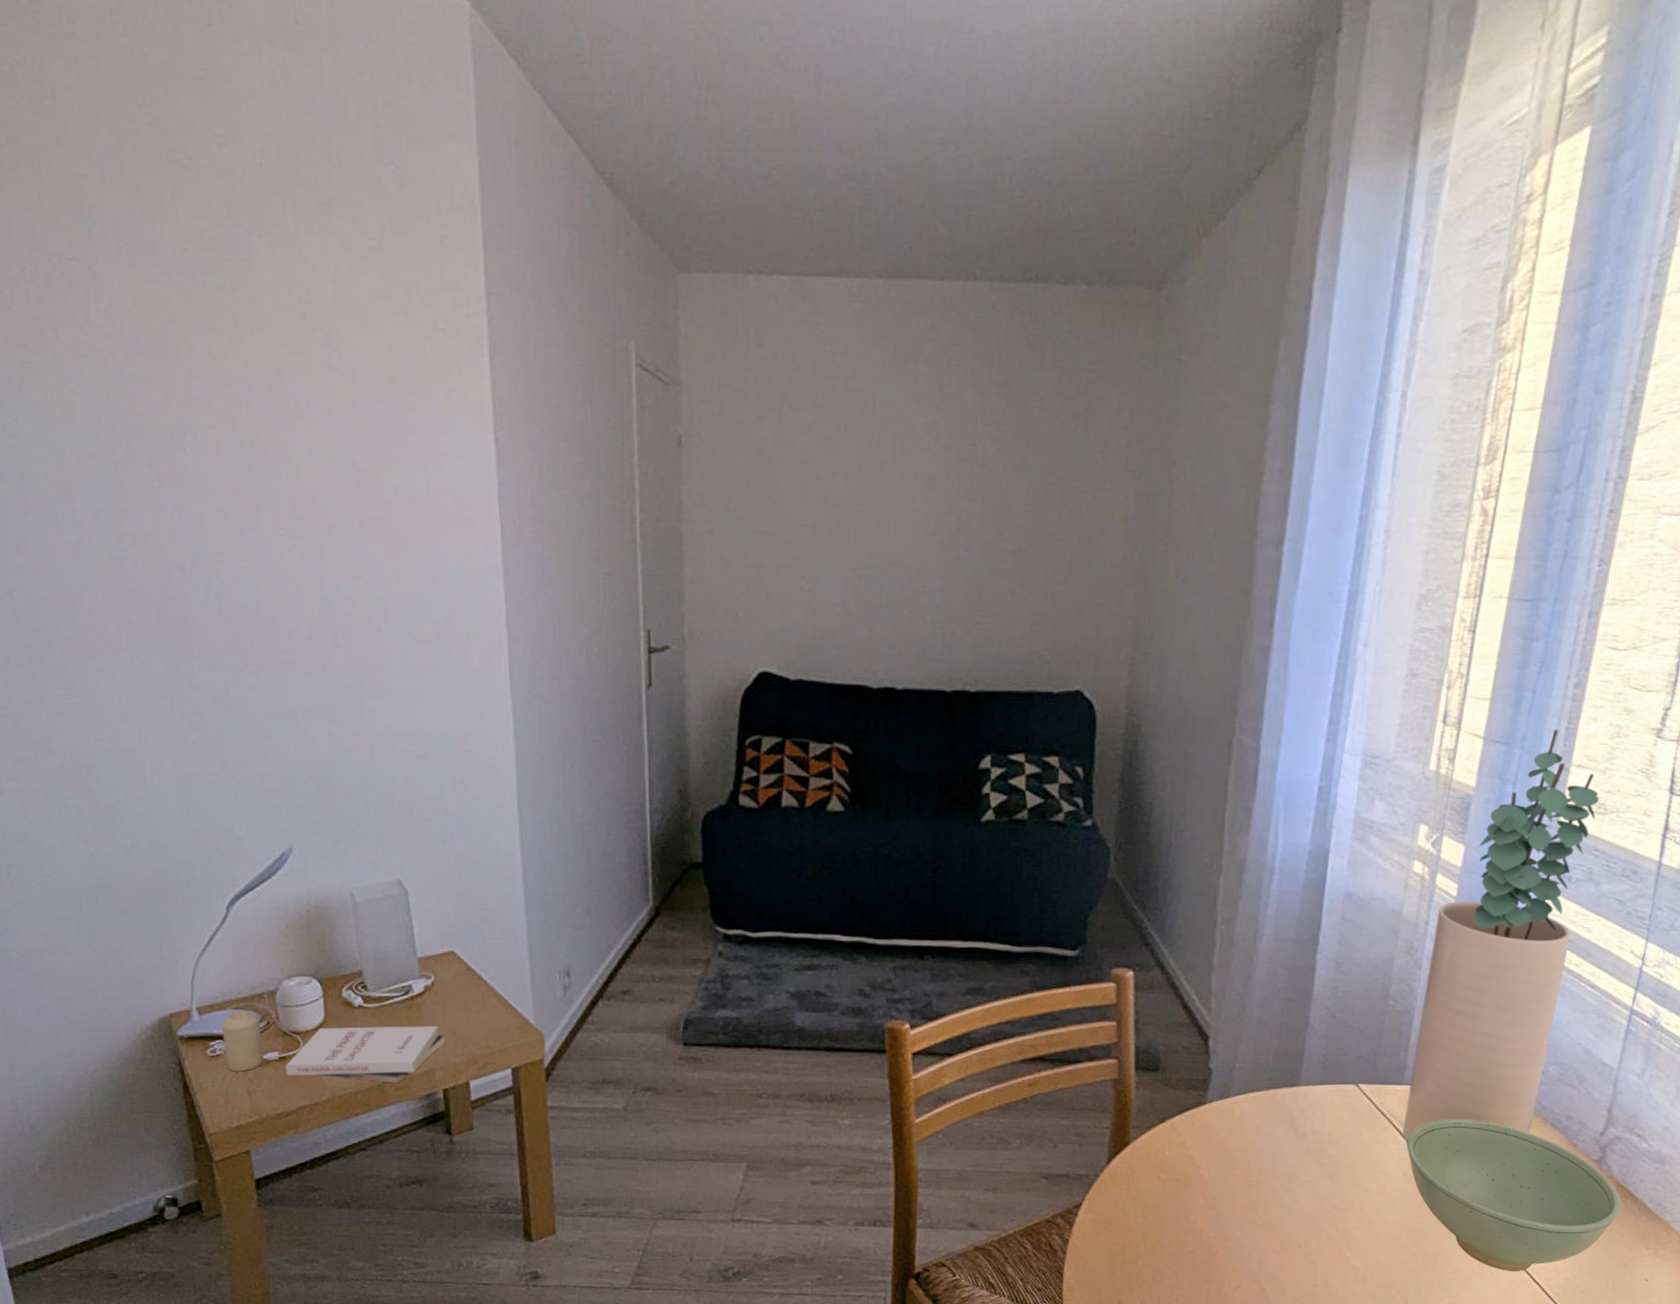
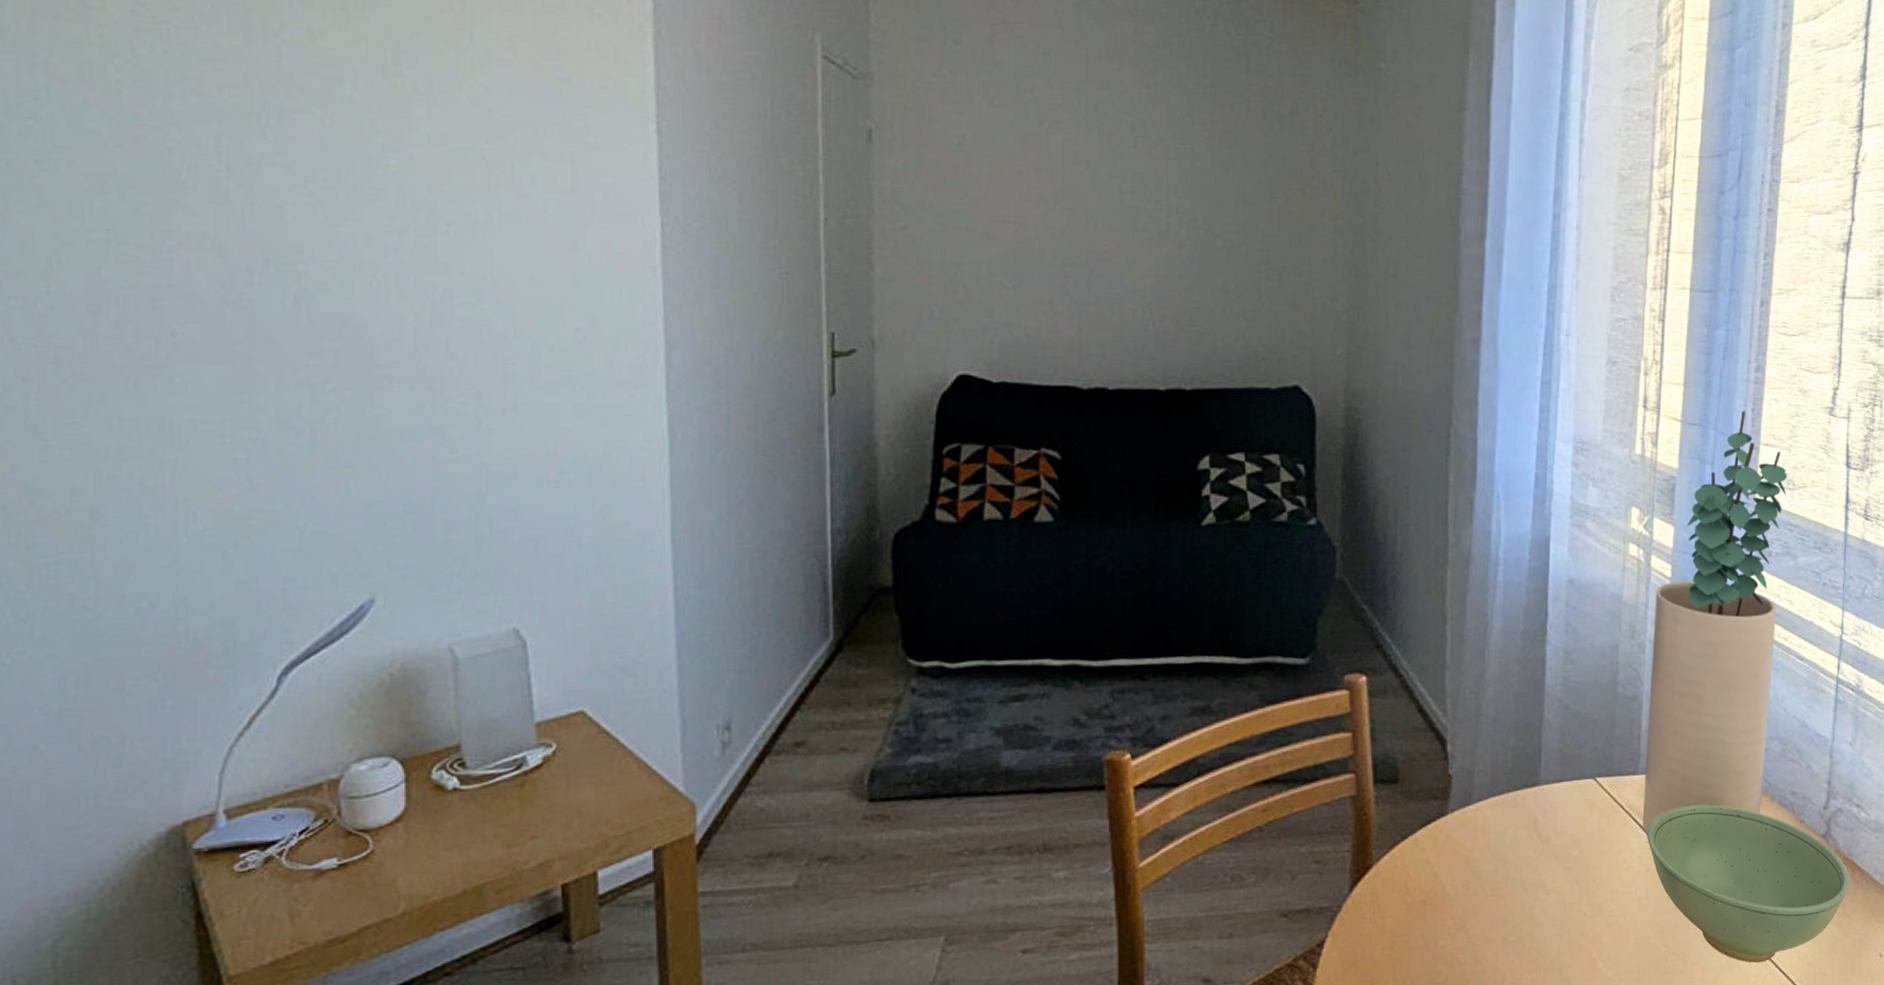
candle: present [221,1010,264,1072] -> none [258,807,316,890]
books: present [285,1026,445,1083] -> none [346,805,567,888]

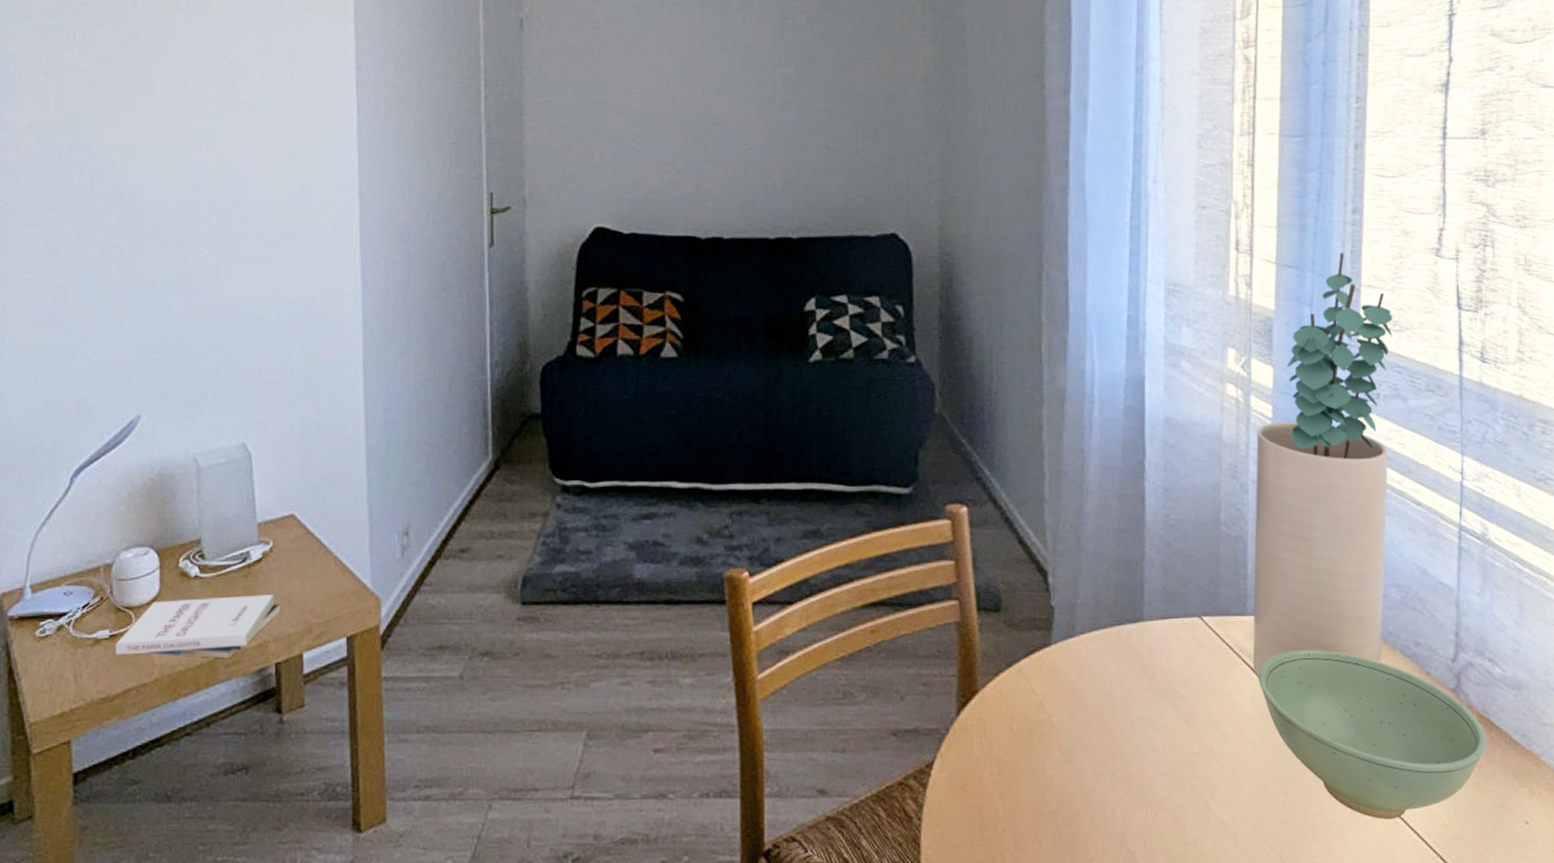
books: none [346,805,567,888] -> present [115,594,280,659]

